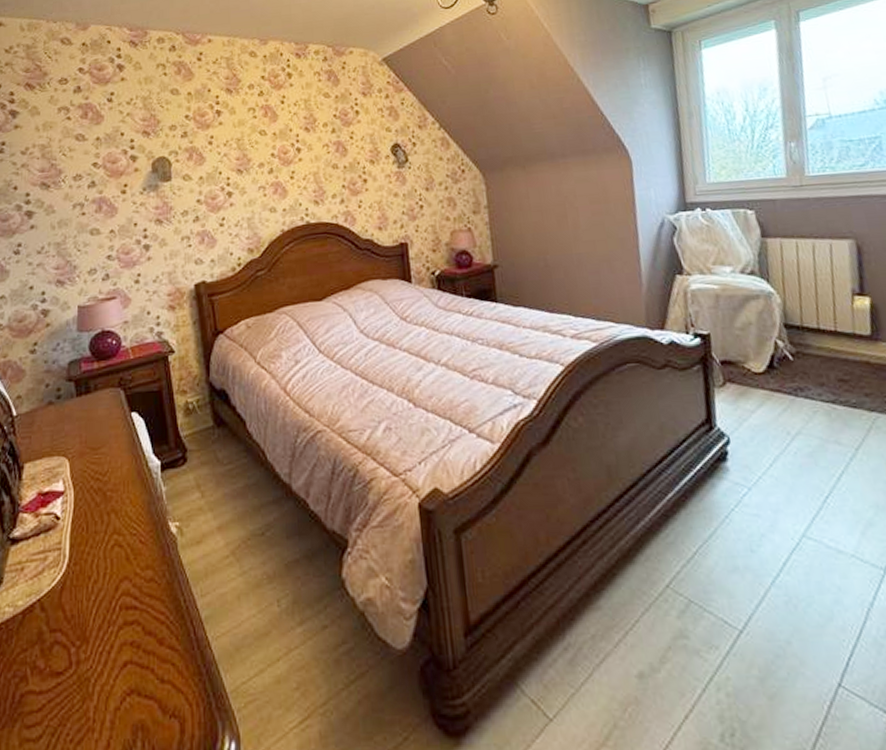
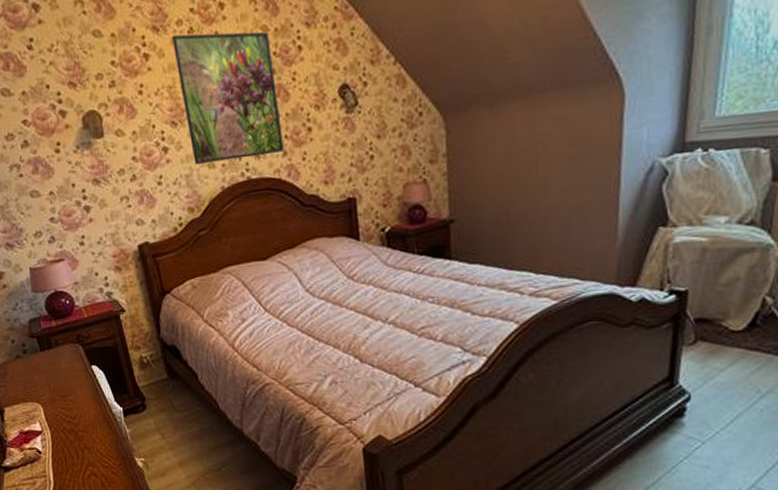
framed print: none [244,96,341,208] -> present [172,31,284,164]

